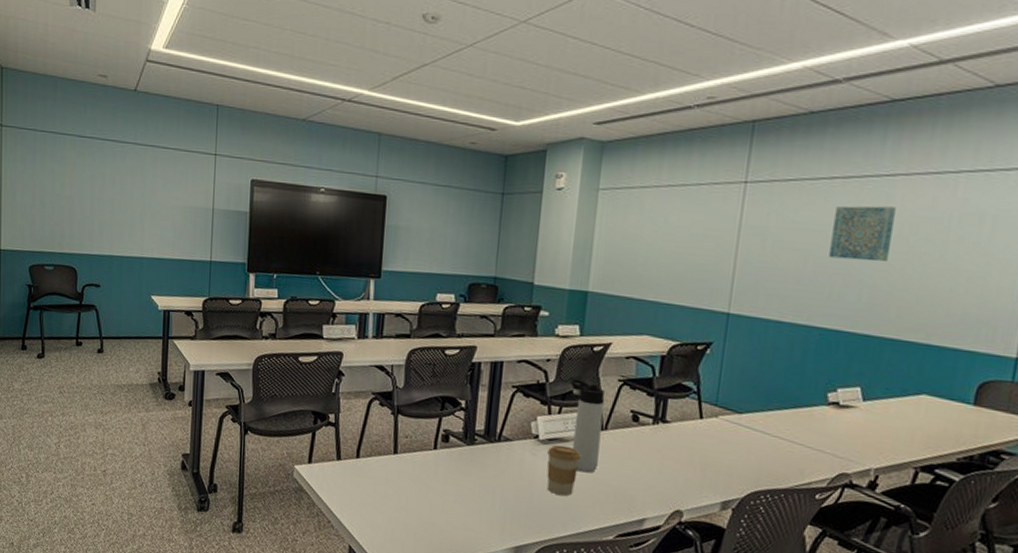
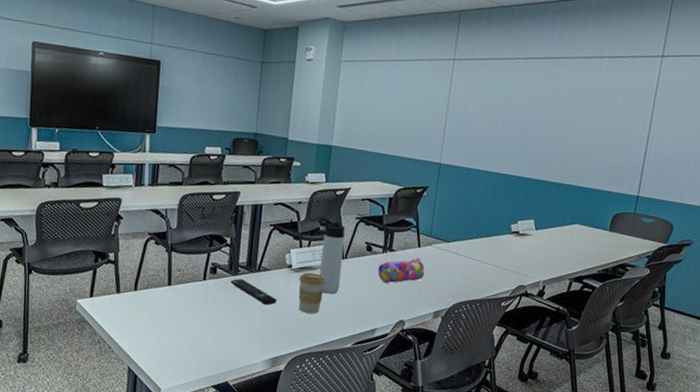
remote control: none [466,449,522,483] -> present [231,279,278,305]
pencil case: none [647,432,709,463] -> present [378,258,425,284]
wall art: present [829,205,896,262] -> none [513,80,560,124]

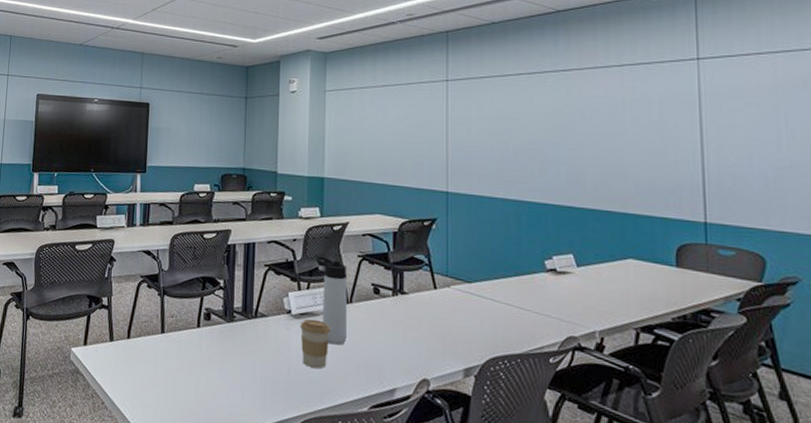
remote control: present [231,279,278,305] -> none [226,326,278,357]
pencil case: present [378,258,425,284] -> none [390,302,446,333]

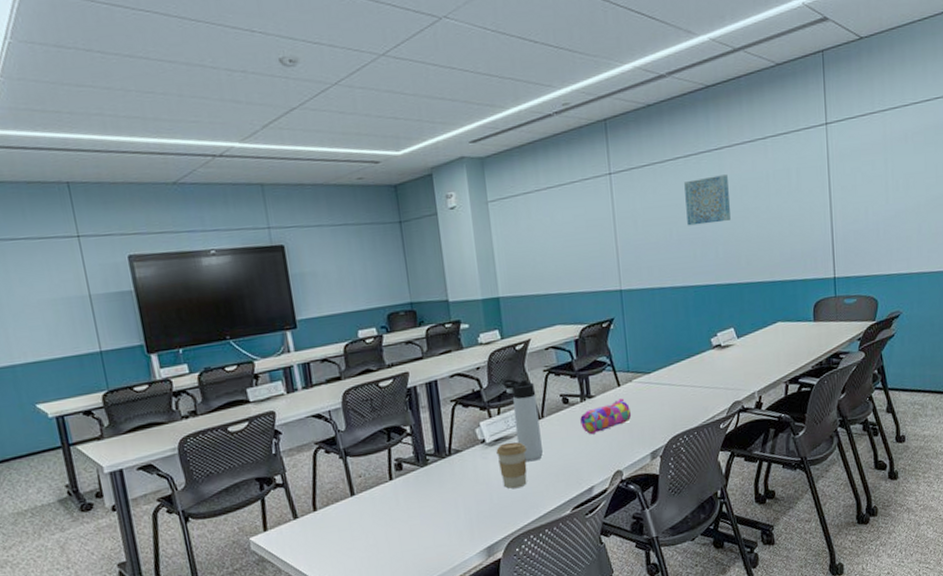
pencil case: none [390,302,446,333] -> present [580,398,632,435]
wall art: none [526,95,576,143] -> present [684,174,731,226]

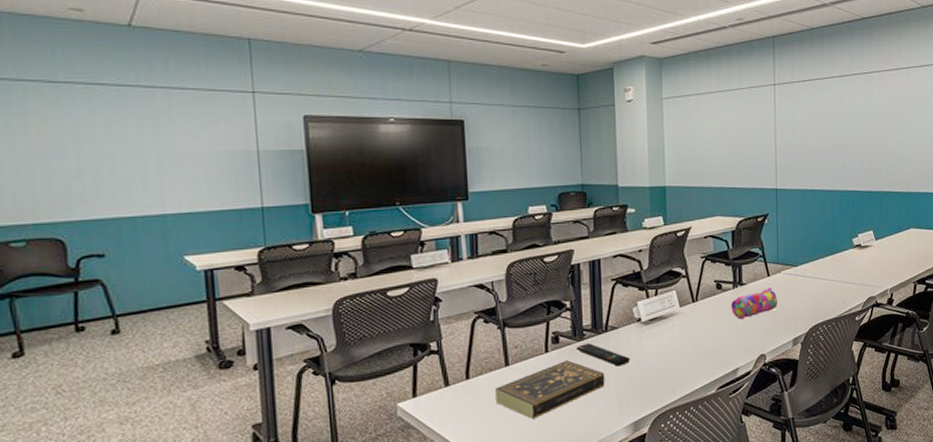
book: none [342,487,454,548] -> present [494,360,605,419]
remote control: none [421,468,478,491] -> present [577,343,631,366]
coffee cup: present [496,442,527,489] -> none [651,322,679,367]
thermos bottle: present [501,379,543,462] -> none [661,263,694,342]
wall art: present [684,174,731,226] -> none [838,96,876,137]

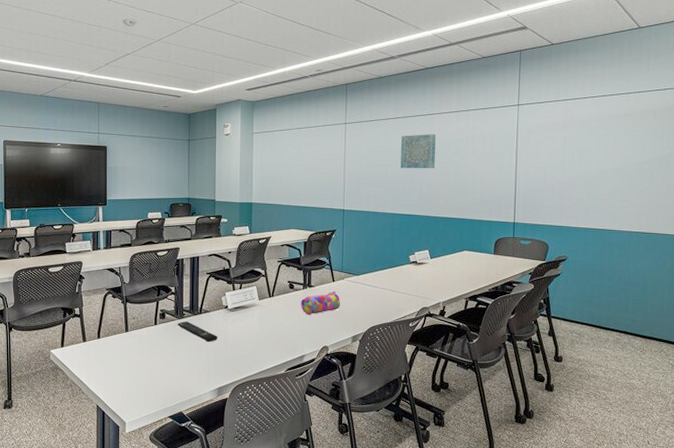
book: present [494,360,605,419] -> none [116,333,198,375]
wall art: none [838,96,876,137] -> present [400,134,436,169]

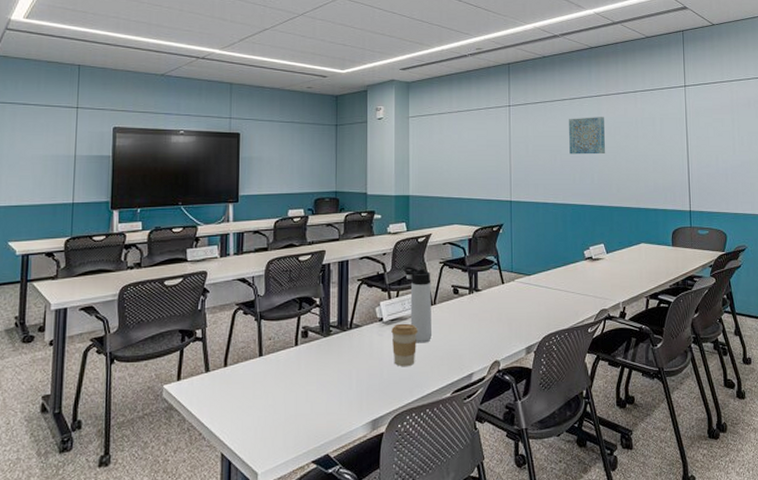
remote control: present [178,321,218,342] -> none [323,339,372,364]
coffee cup: none [235,311,257,347] -> present [391,323,418,367]
thermos bottle: none [245,264,270,328] -> present [403,267,431,343]
pencil case: present [301,291,341,315] -> none [467,295,512,325]

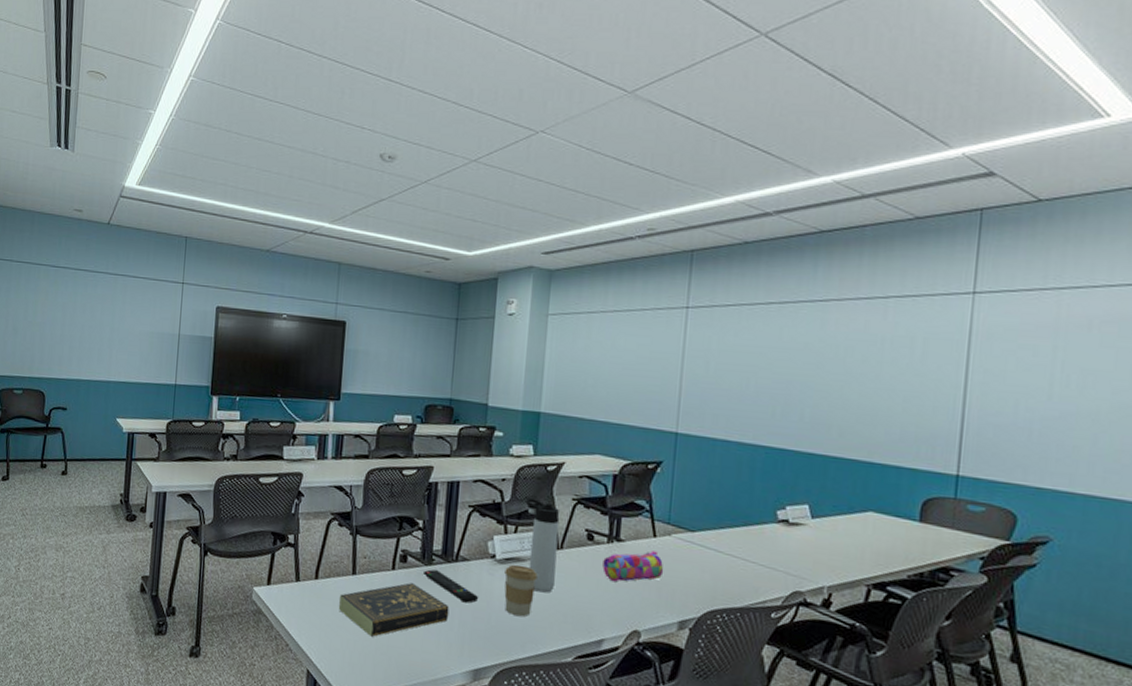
book: none [247,355,348,410] -> present [338,583,450,637]
remote control: none [323,339,372,364] -> present [424,569,479,603]
pencil case: none [467,295,512,325] -> present [602,551,664,582]
wall art: present [569,117,605,155] -> none [770,329,831,383]

